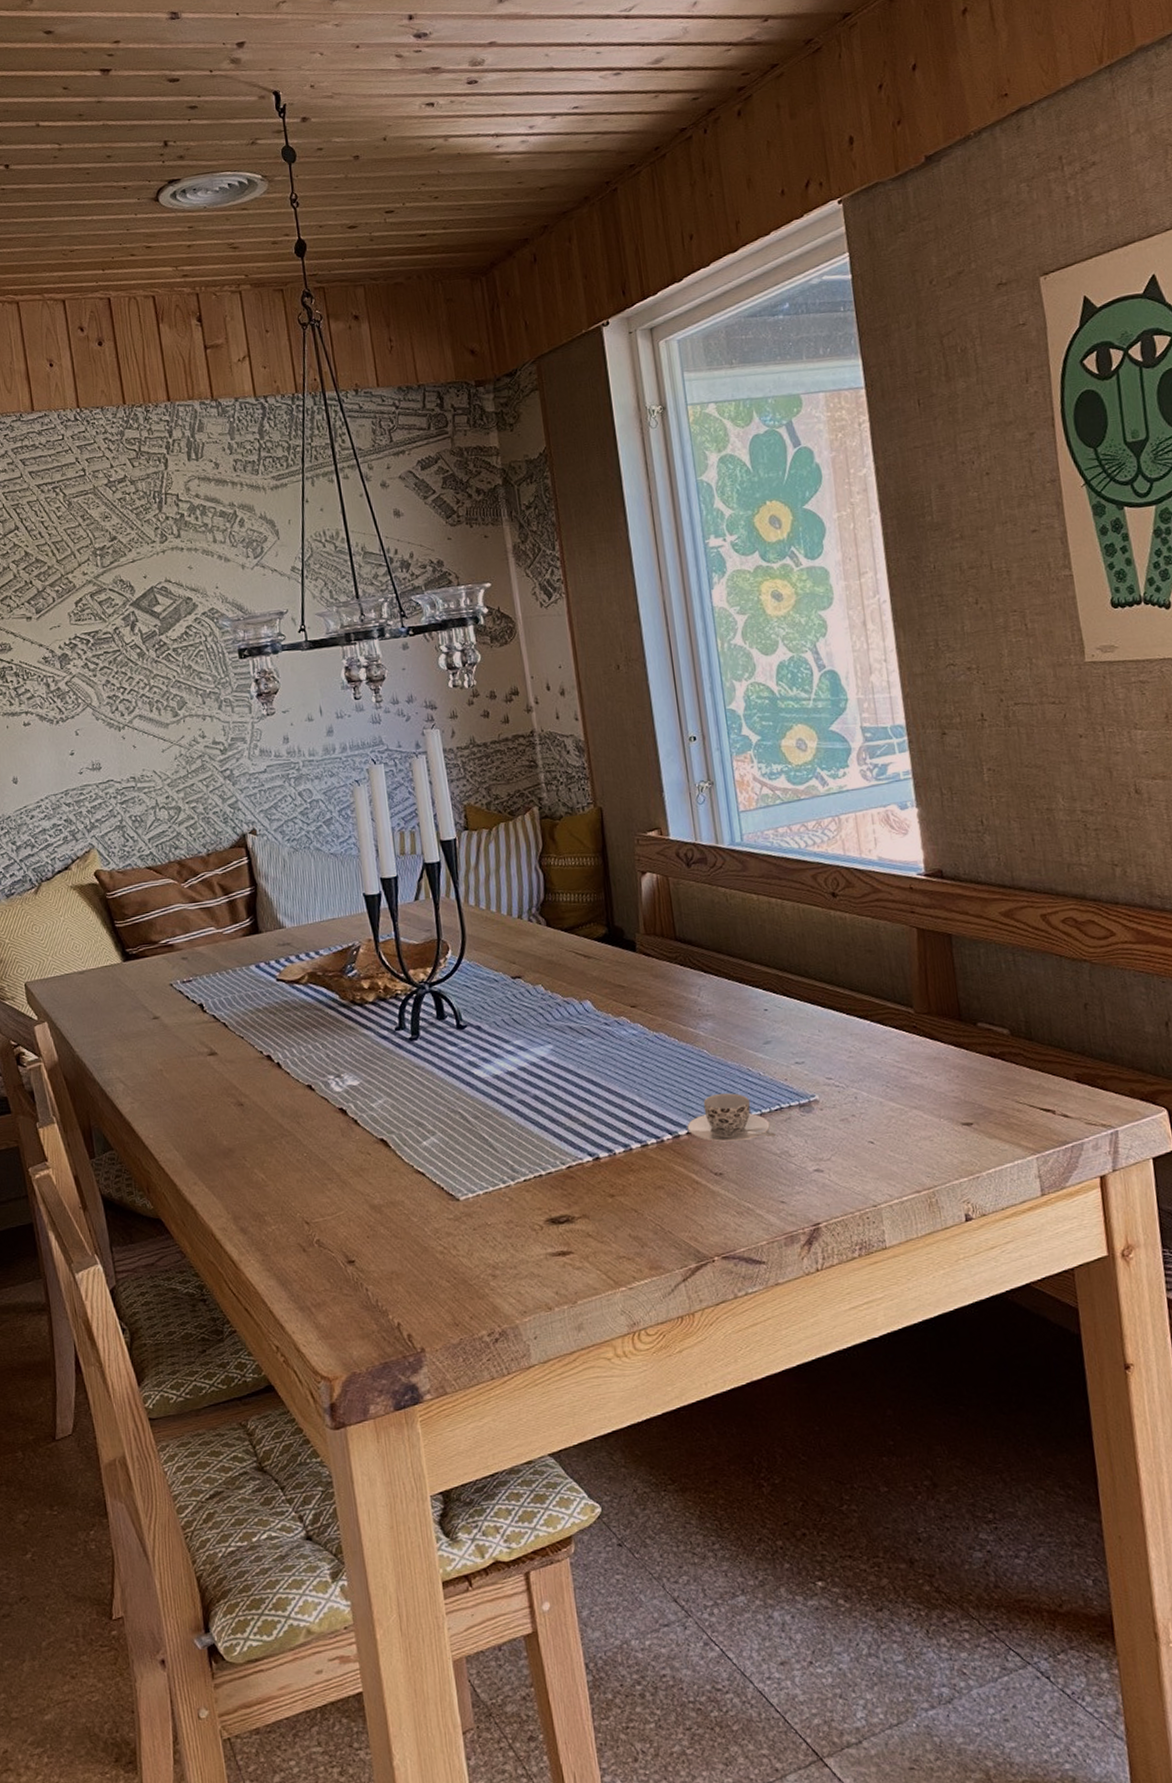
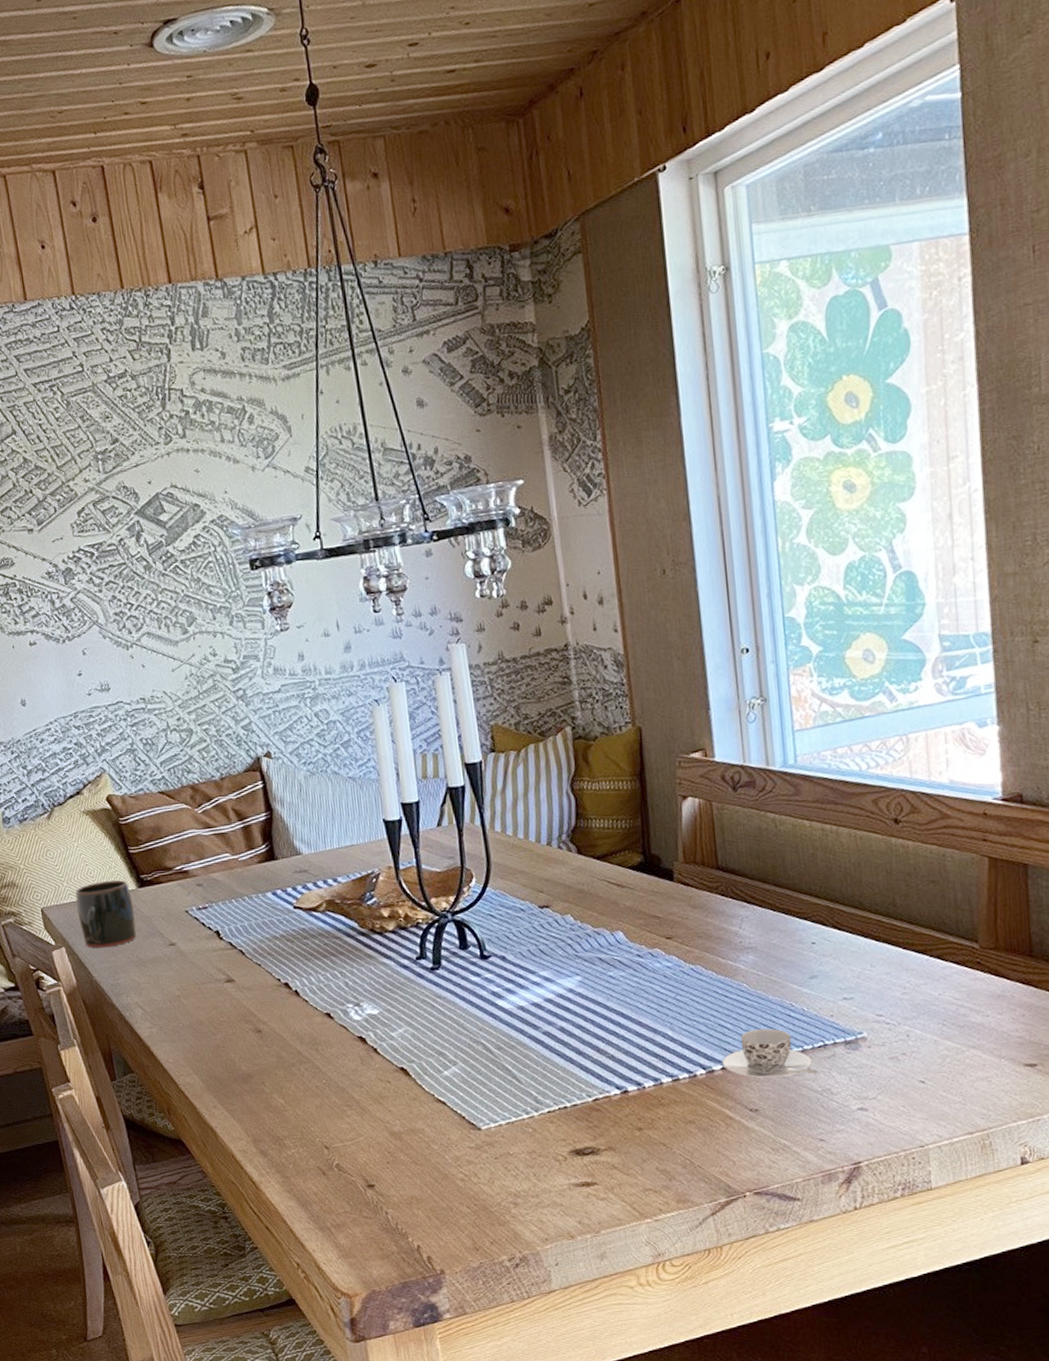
mug: none [60,954,120,1023] -> present [75,880,137,948]

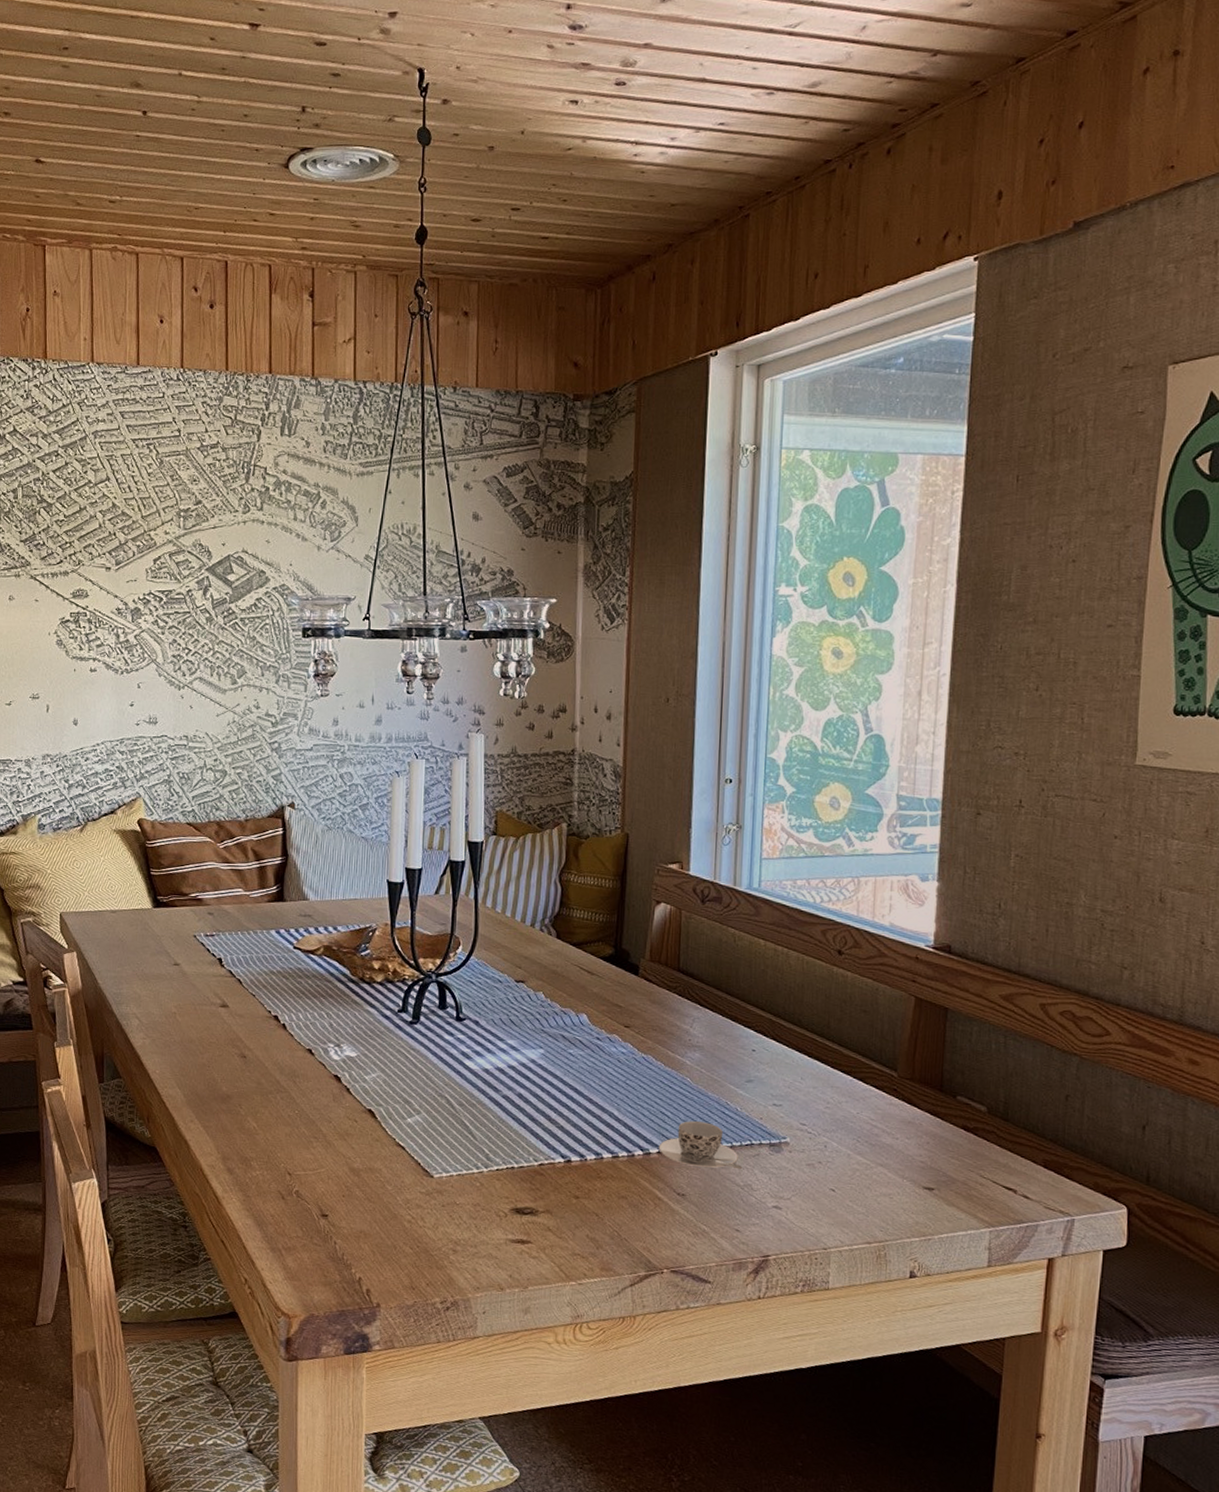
mug: present [75,880,137,948] -> none [94,897,146,958]

